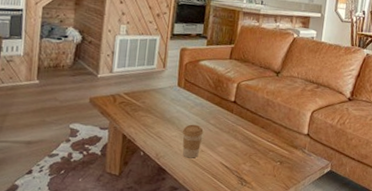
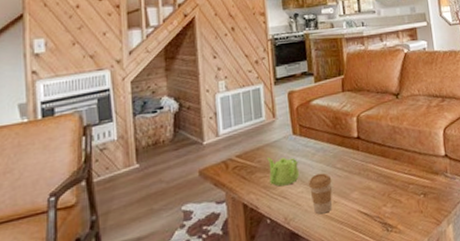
teapot: none [149,100,178,128] -> present [267,157,300,187]

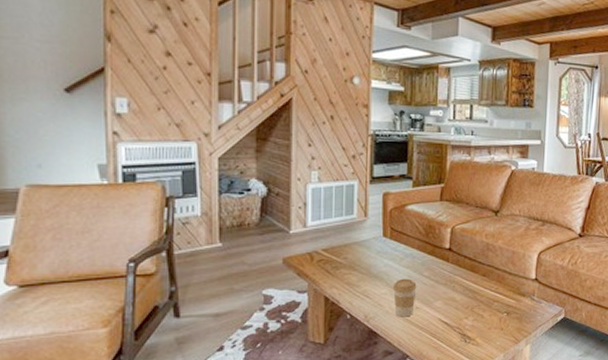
teapot: present [267,157,300,187] -> none [353,255,386,285]

